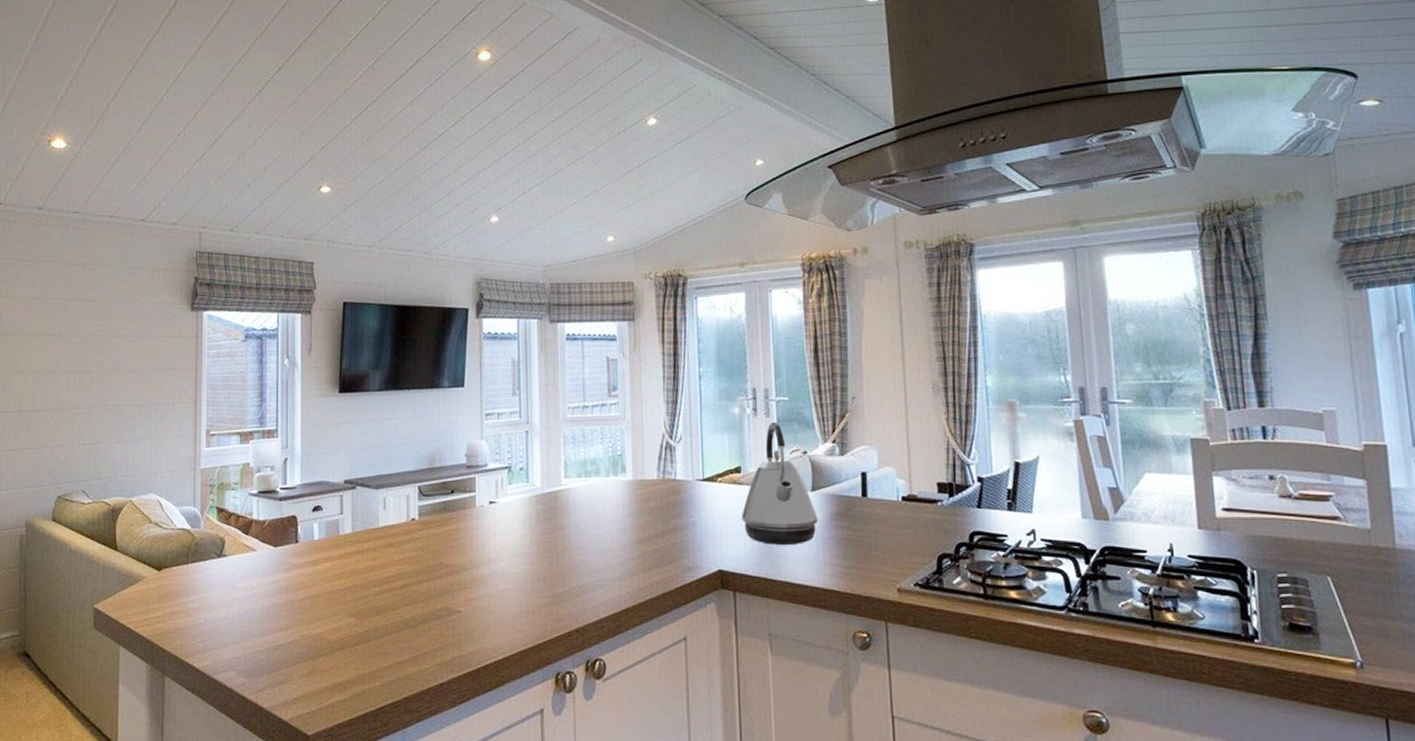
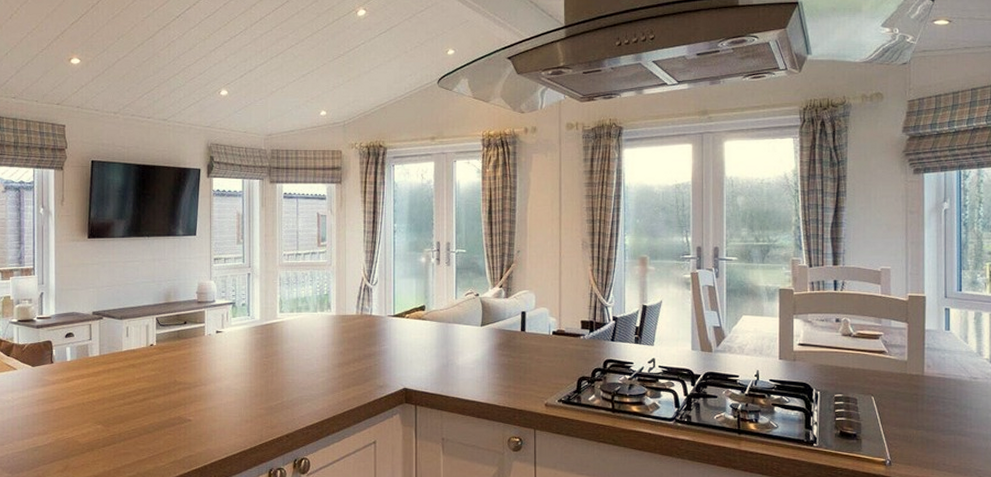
kettle: present [742,422,818,546] -> none [424,270,485,370]

